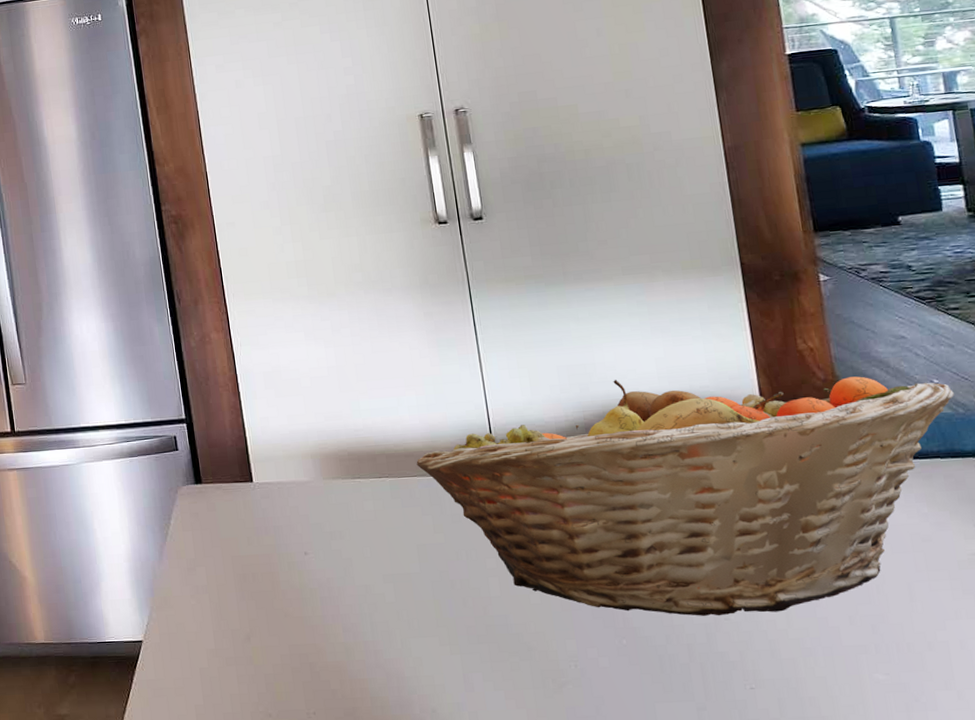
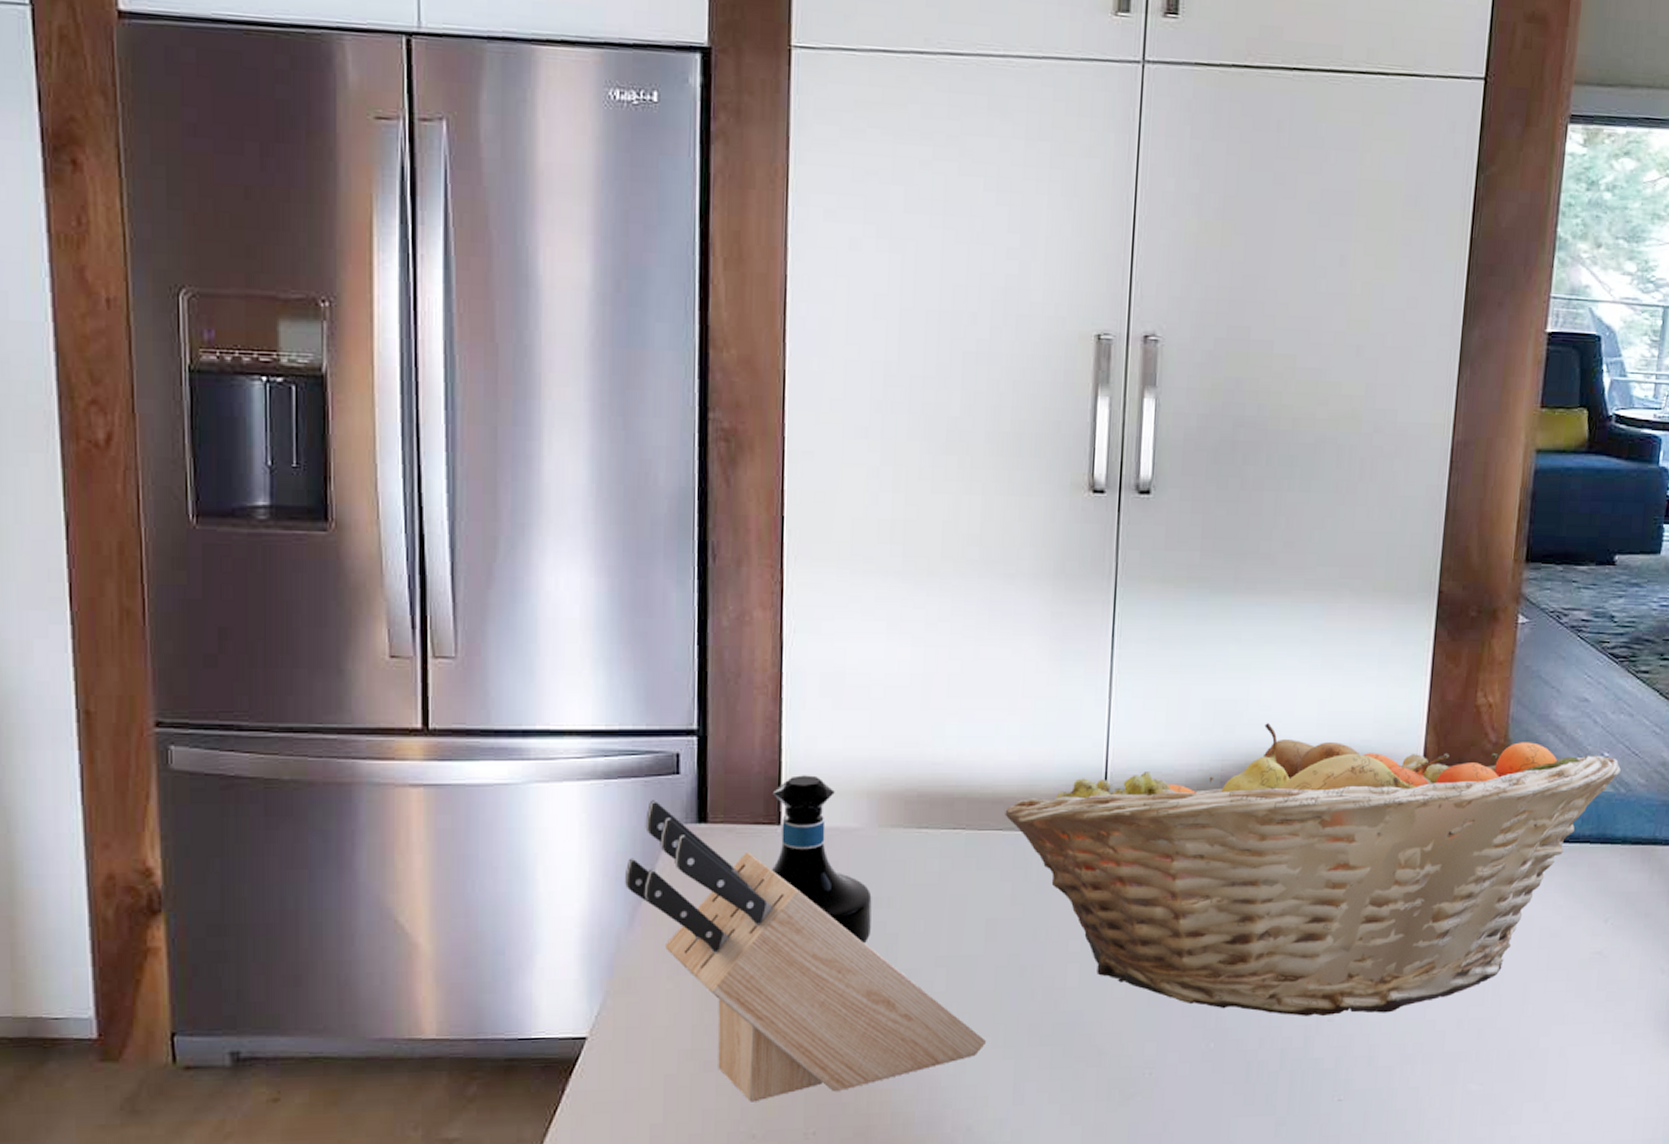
knife block: none [152,470,434,689] -> present [625,800,986,1102]
tequila bottle: none [243,445,331,567] -> present [771,775,872,944]

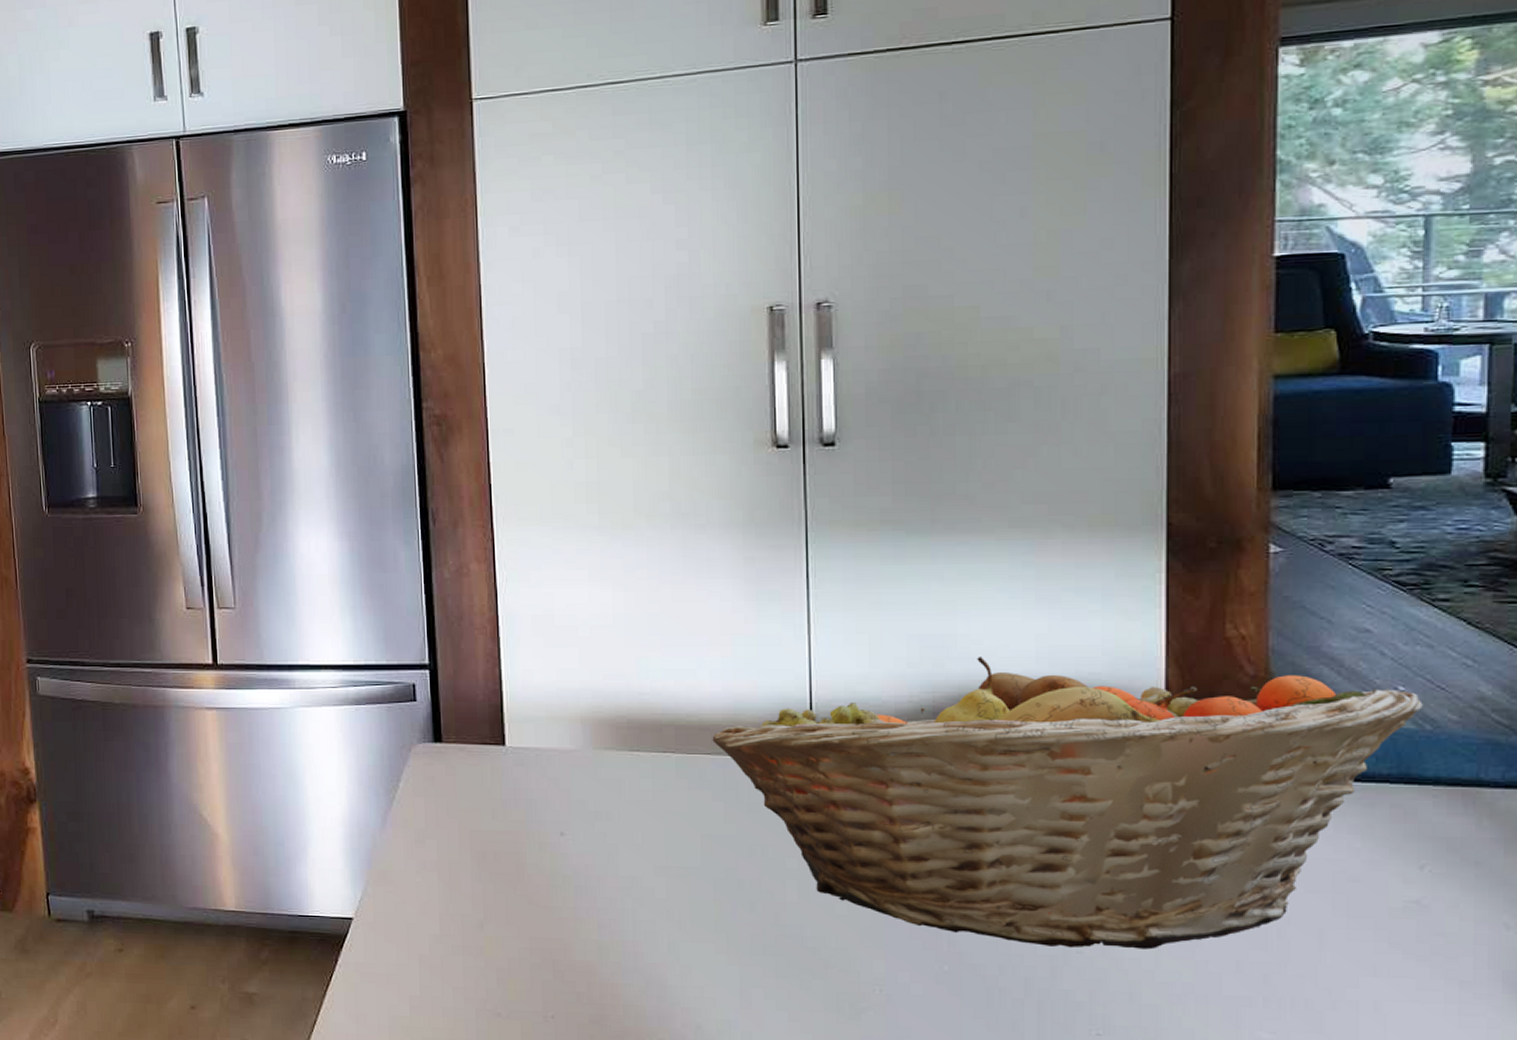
knife block: present [625,800,986,1102] -> none [377,723,709,985]
tequila bottle: present [771,775,872,944] -> none [496,703,592,852]

